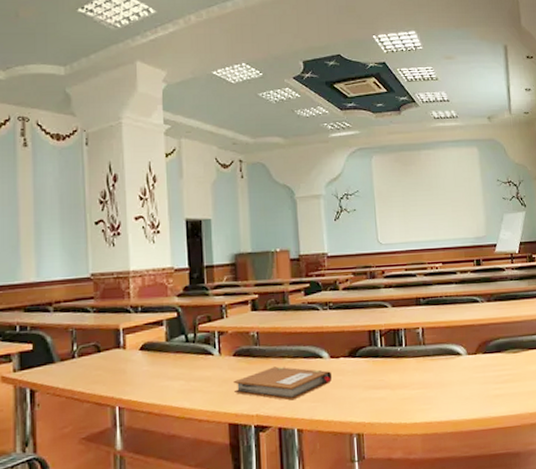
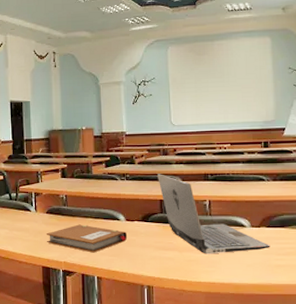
laptop computer: none [365,300,488,390] -> present [157,174,271,254]

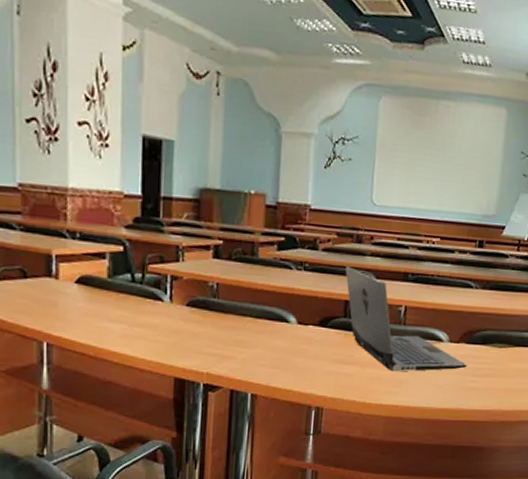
notebook: present [47,224,128,253] -> none [184,324,298,363]

